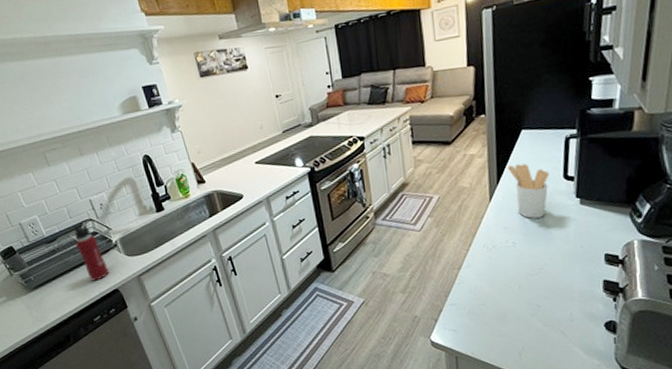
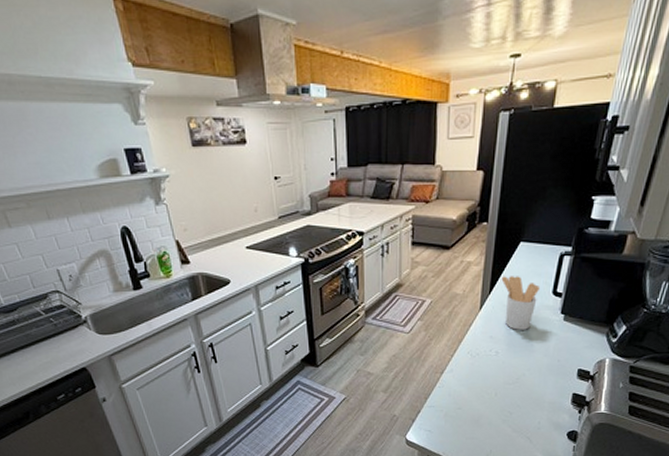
water bottle: present [73,219,109,281] -> none [37,291,76,357]

